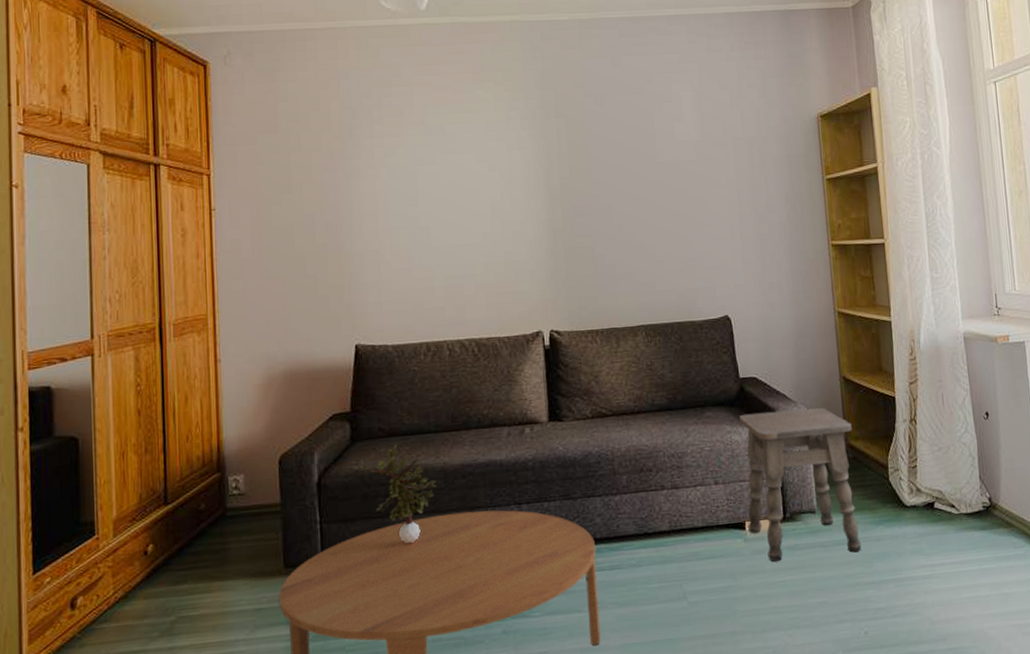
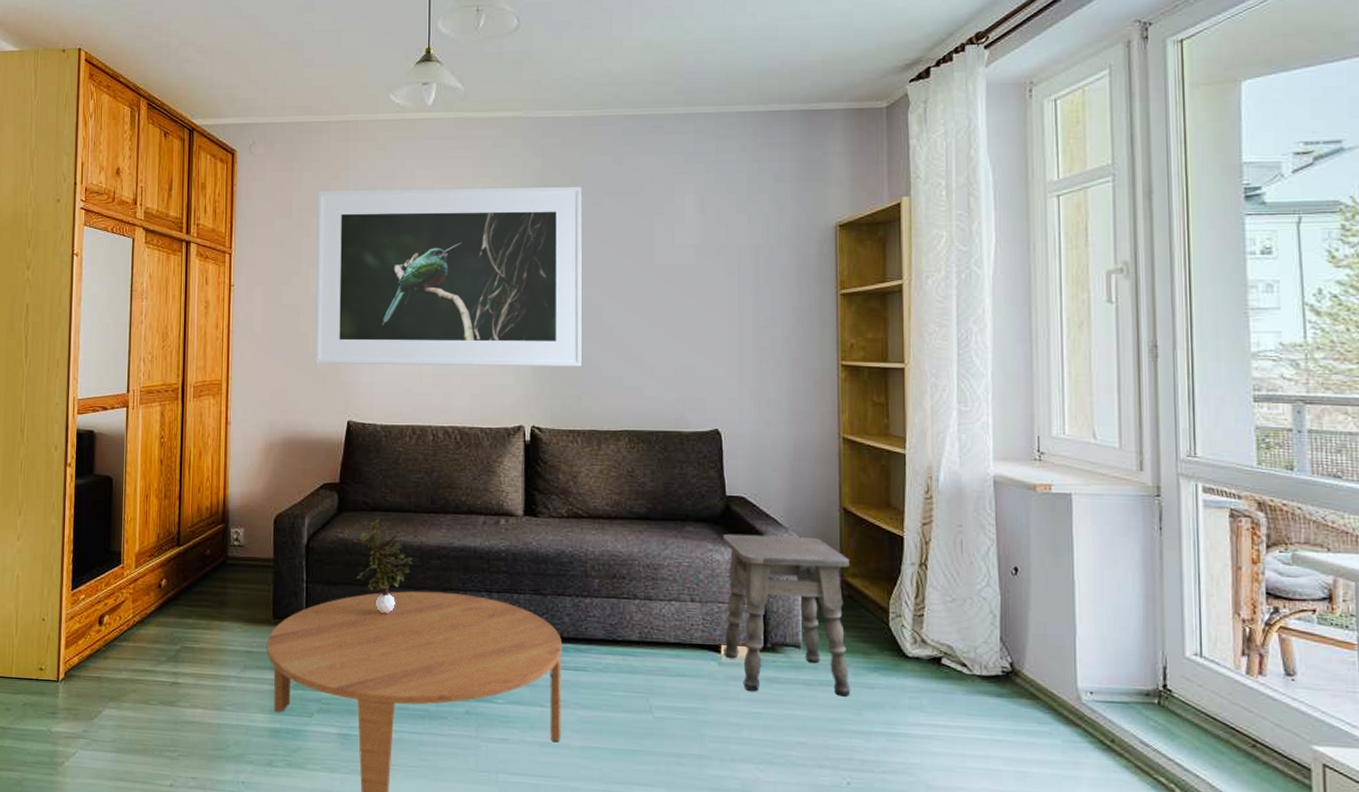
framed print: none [306,88,595,288] -> present [315,186,582,367]

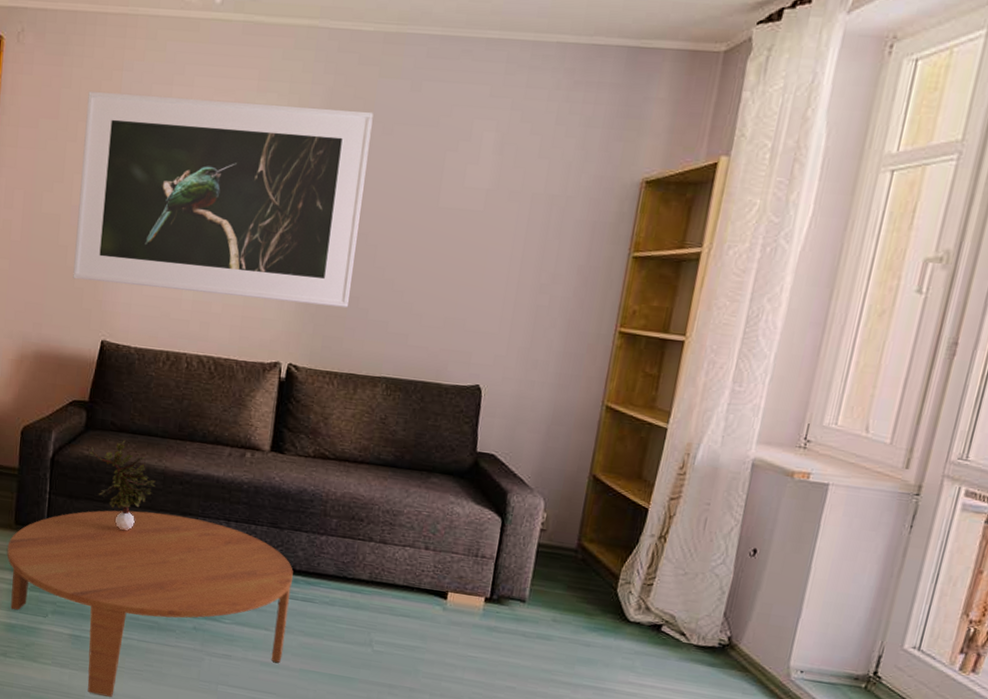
side table: present [722,533,851,697] -> none [449,488,590,651]

